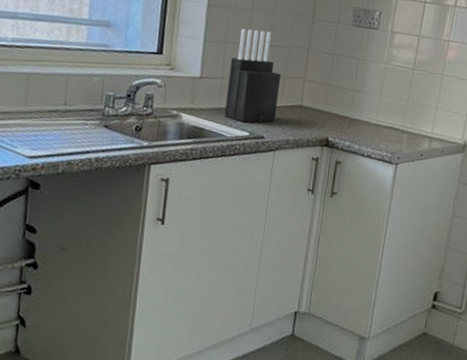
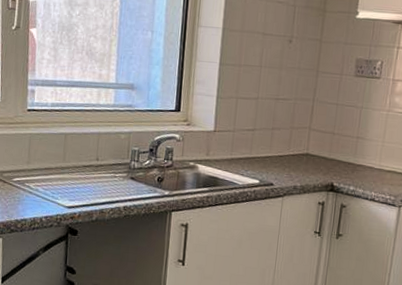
knife block: present [224,28,282,123] -> none [236,84,289,171]

